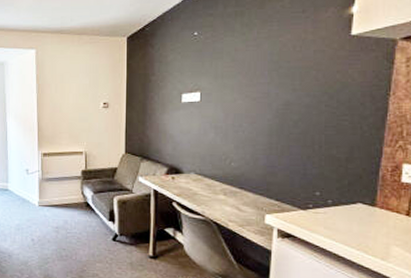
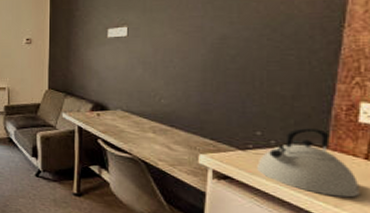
kettle: none [316,188,402,251] -> present [257,128,360,198]

